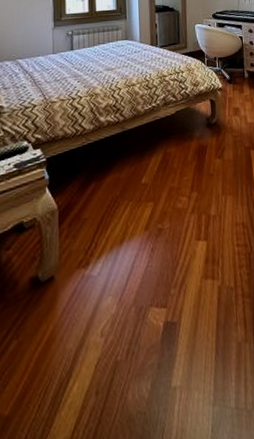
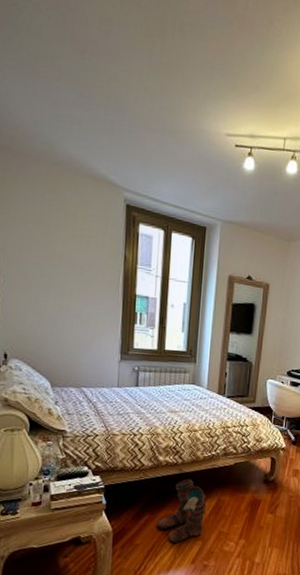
boots: none [104,135,154,211] -> present [157,478,207,544]

